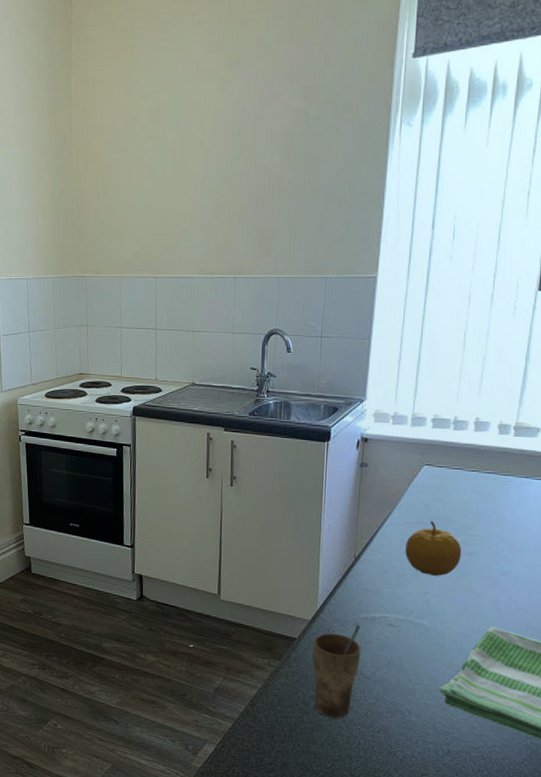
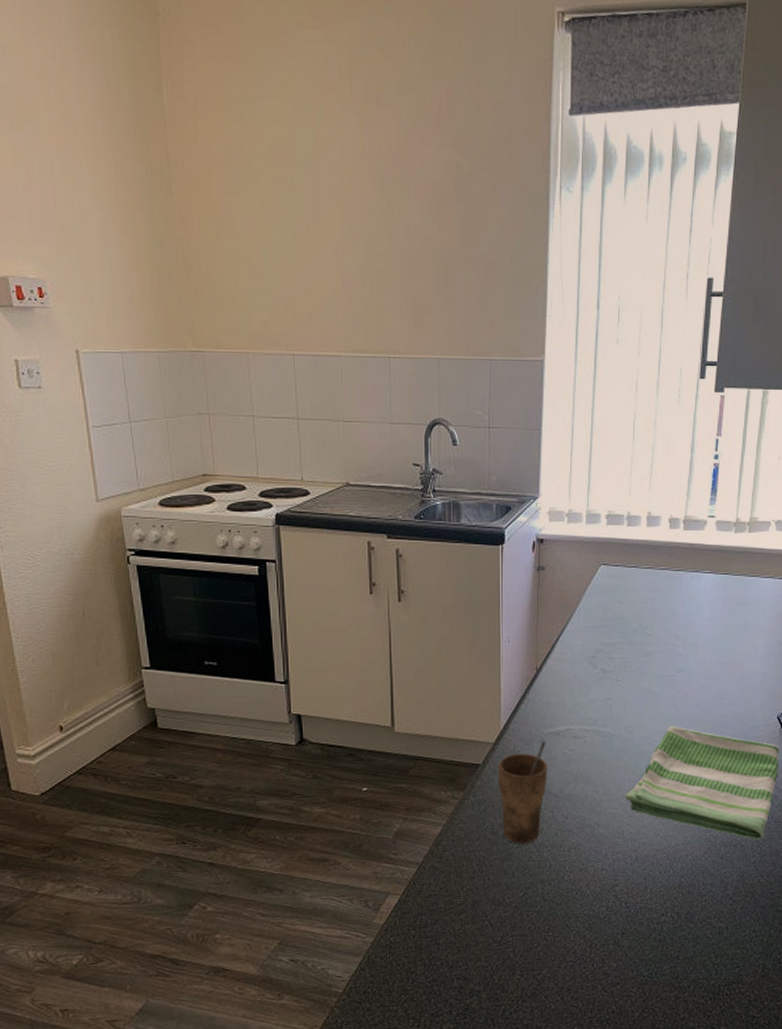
fruit: present [405,520,462,576] -> none [587,623,640,680]

